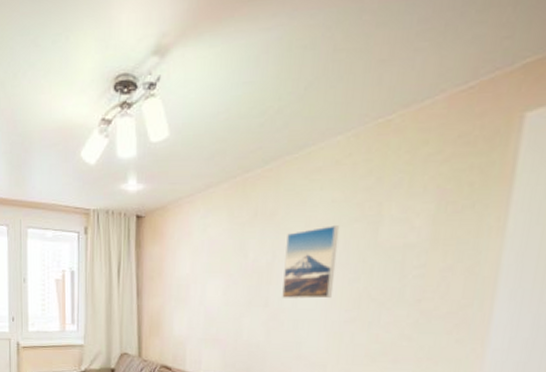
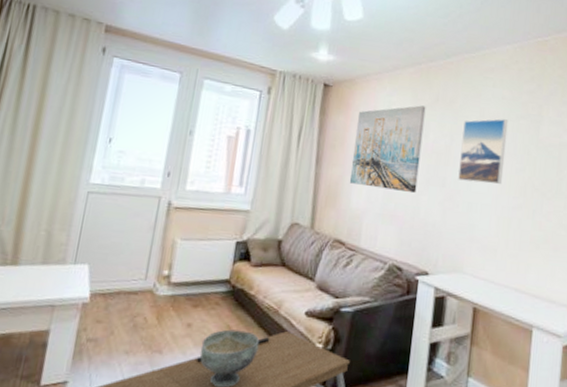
wall art: none [170,223,244,316] -> present [349,105,426,194]

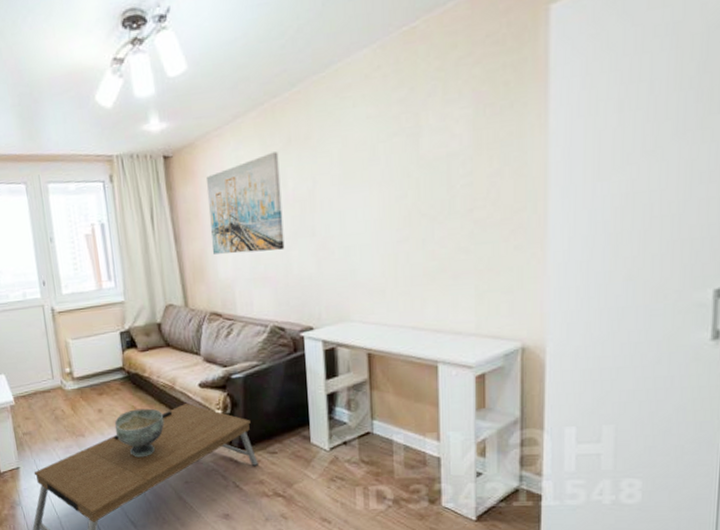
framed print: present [458,119,508,185] -> none [325,142,381,225]

